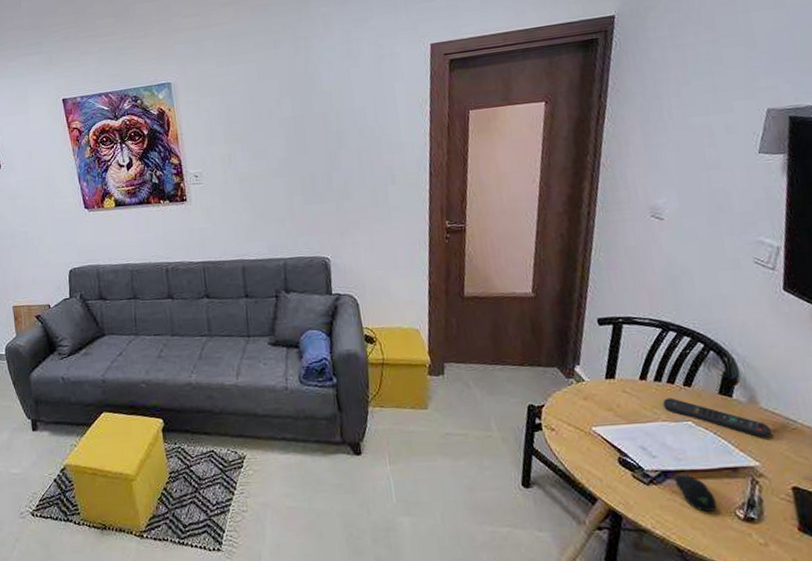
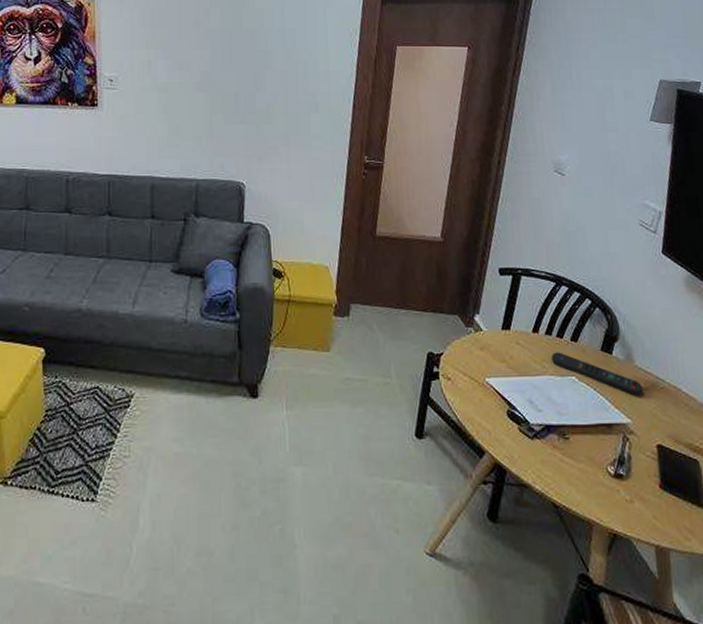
computer mouse: present [675,475,717,512] -> none [557,430,592,468]

